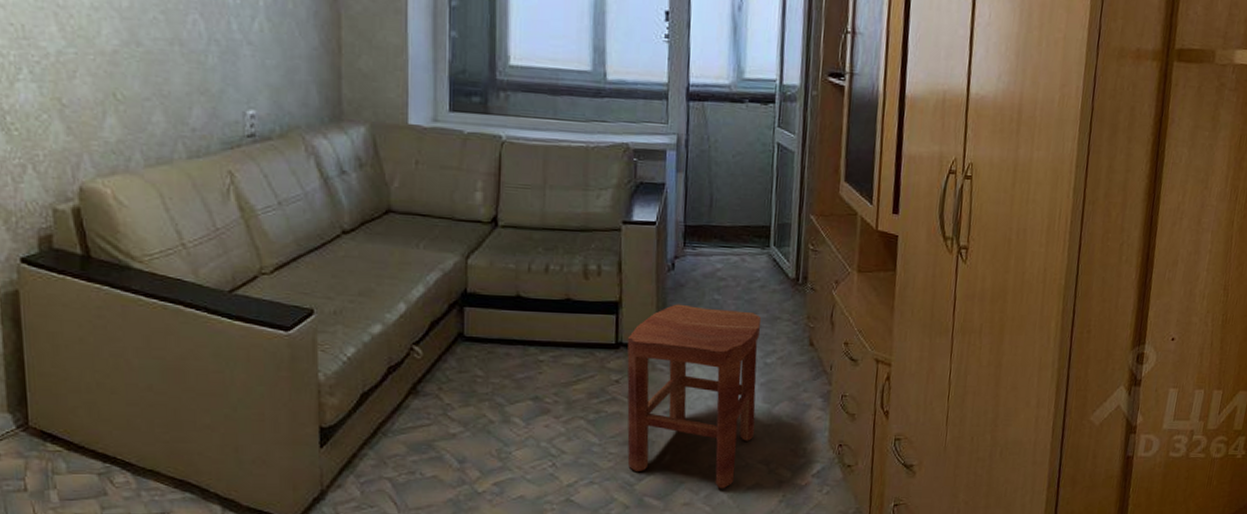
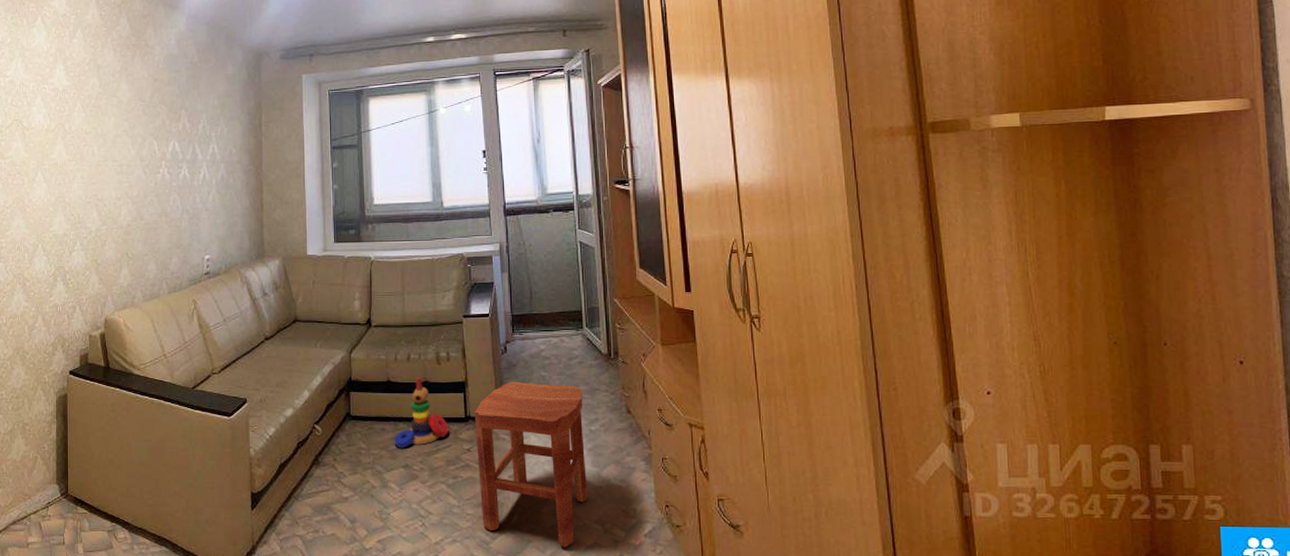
stacking toy: none [521,292,594,377] -> present [394,376,449,448]

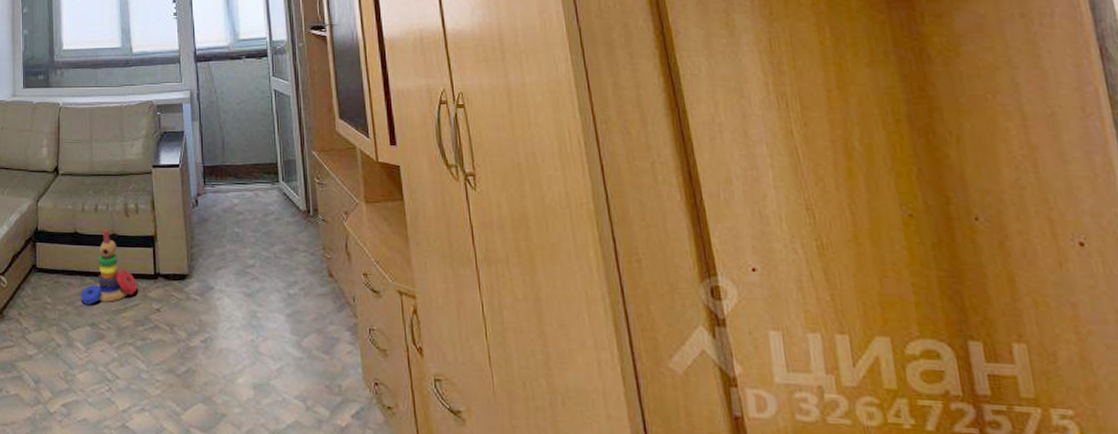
stool: present [475,381,588,548] -> none [165,237,288,425]

